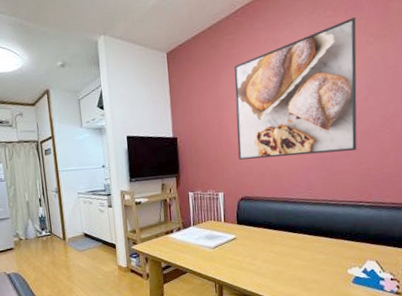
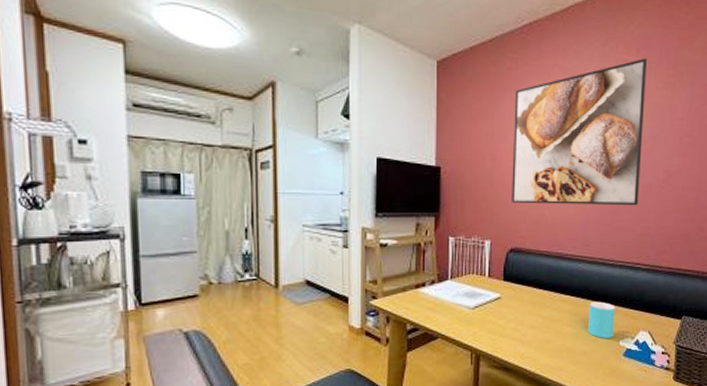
cup: none [316,236,342,268] -> present [588,301,616,338]

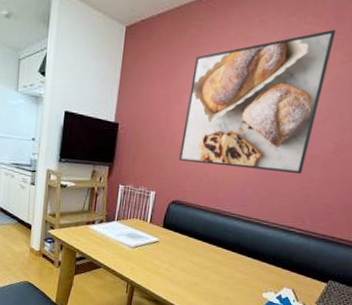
cup: present [588,301,616,338] -> none [234,256,264,290]

